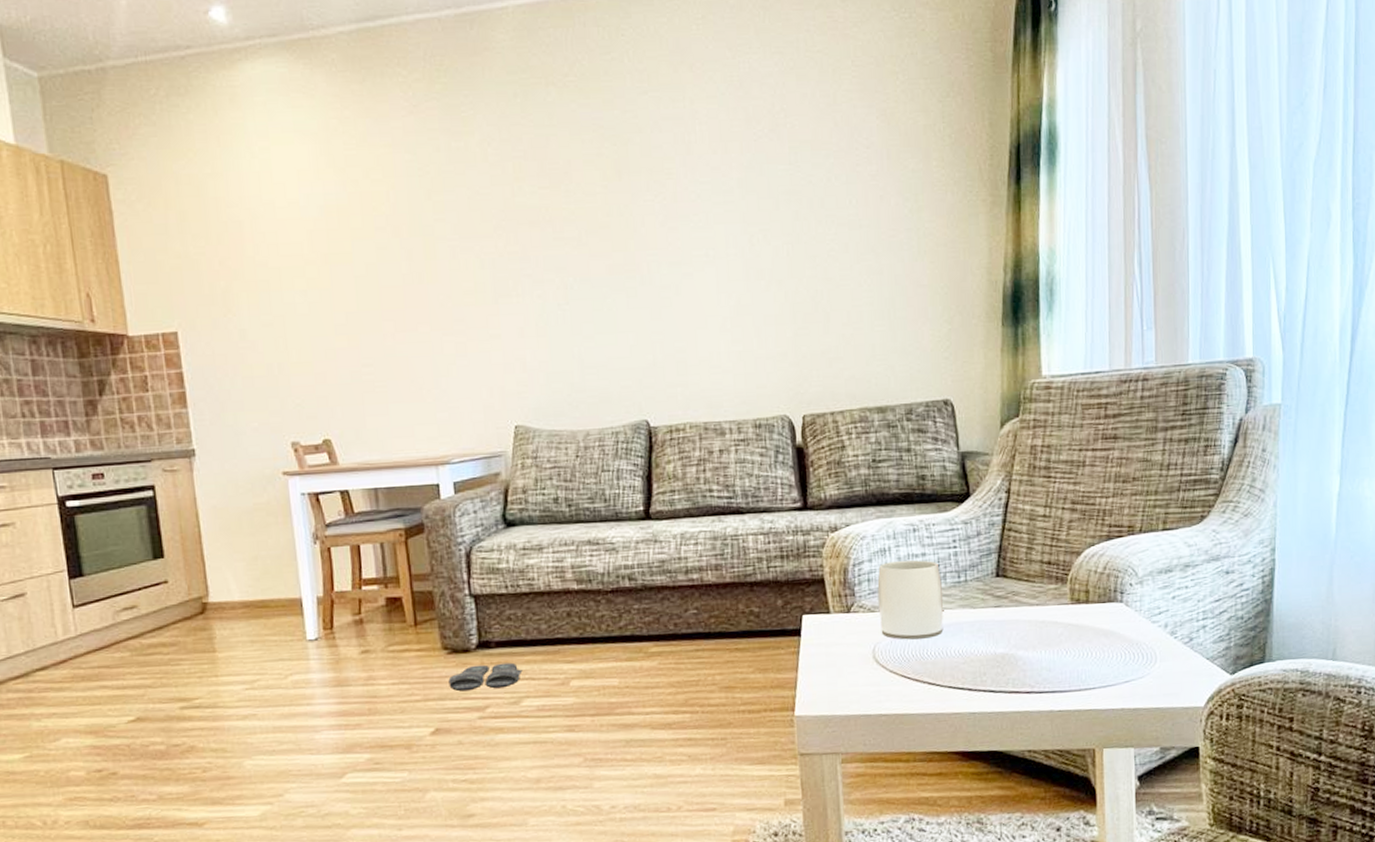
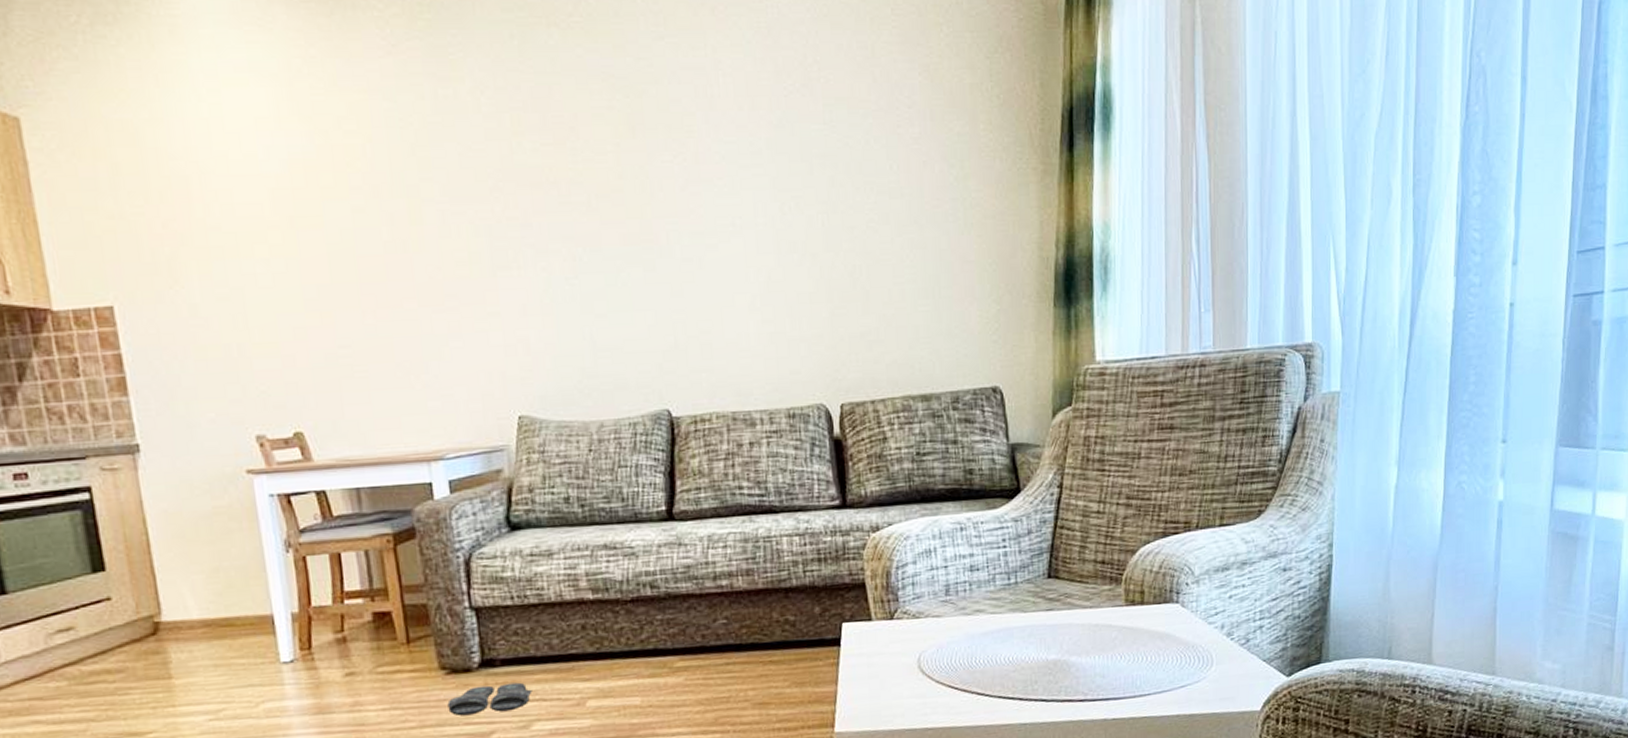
mug: present [877,560,944,640] -> none [922,561,993,648]

